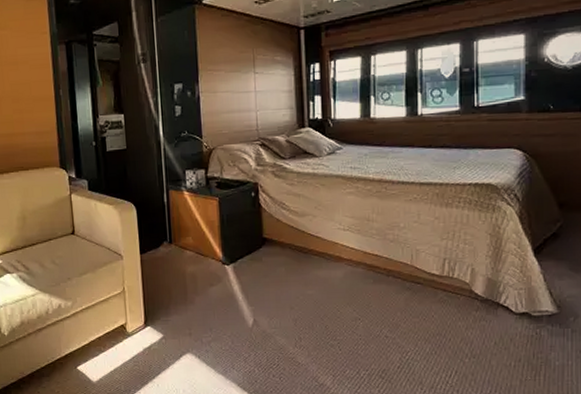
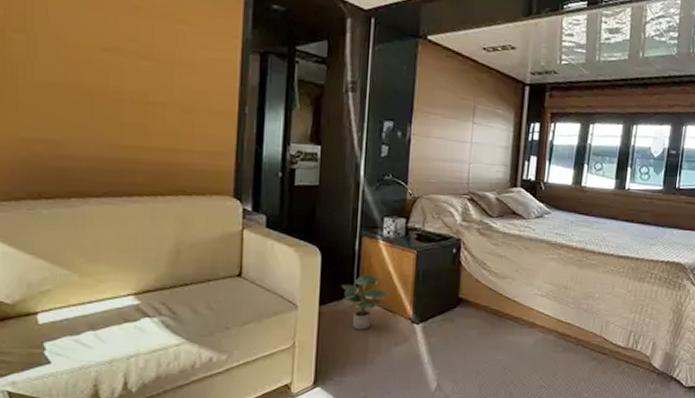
potted plant: none [157,222,200,274] -> present [342,273,390,330]

